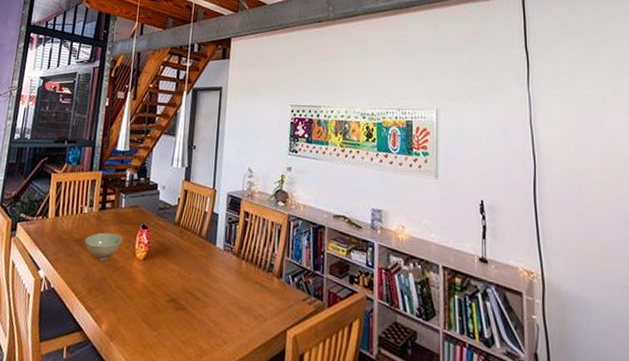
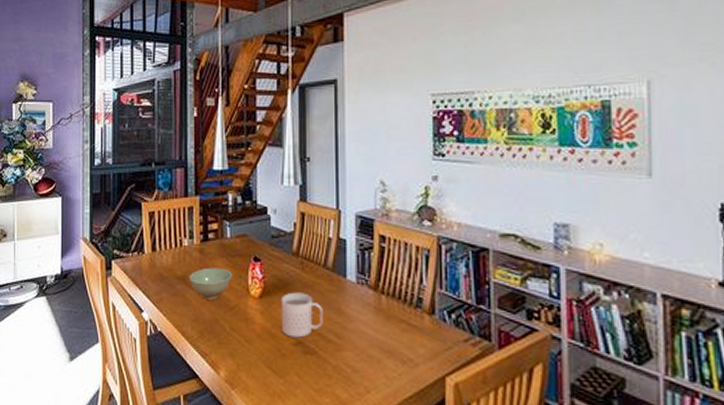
mug: none [158,256,195,296] -> present [280,292,323,338]

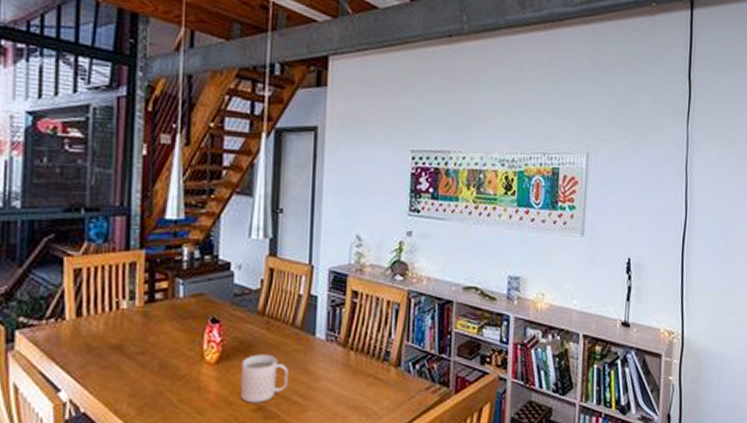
bowl: present [189,267,232,301] -> none [126,333,184,371]

